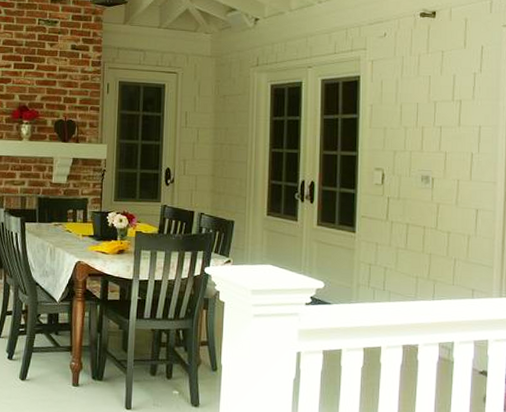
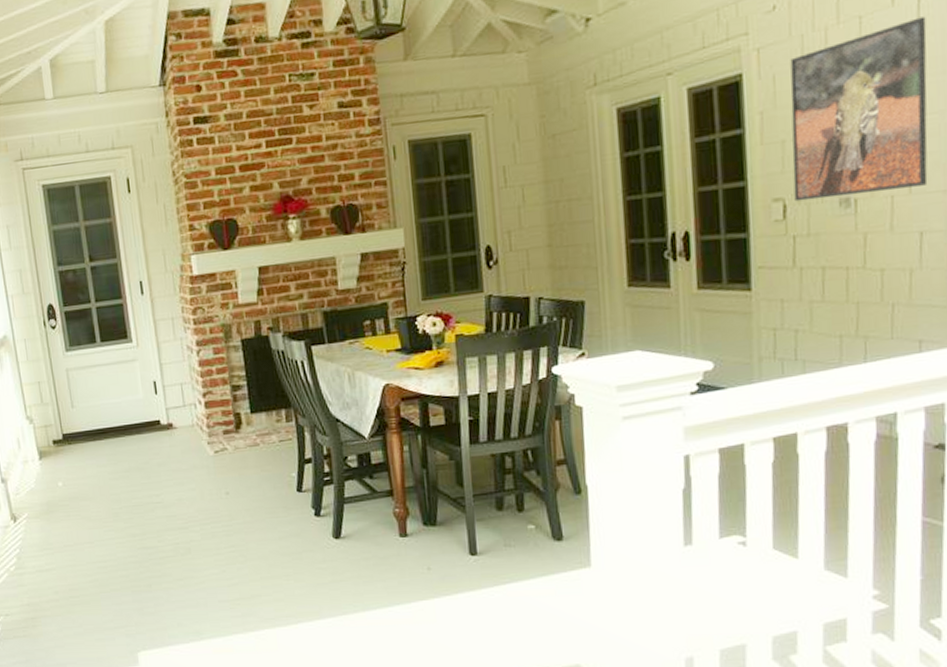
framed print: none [390,59,487,176] -> present [790,16,928,202]

